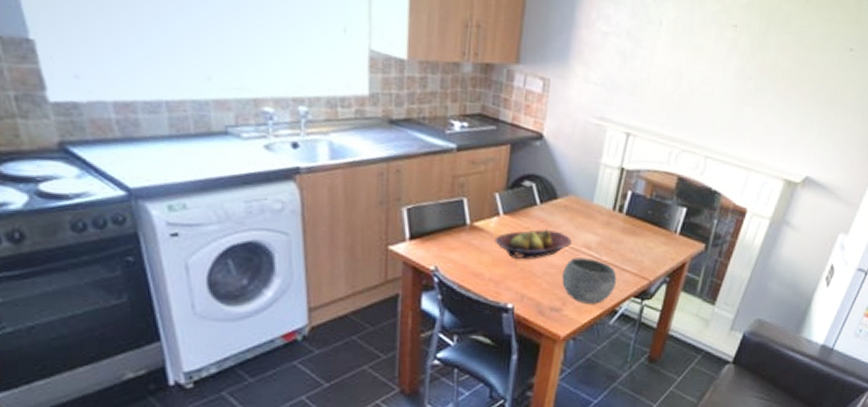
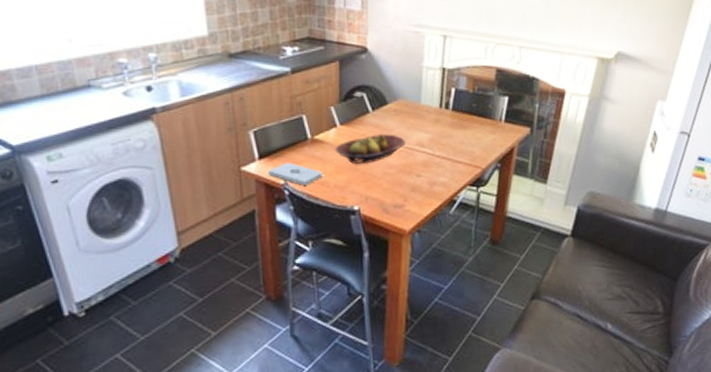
notepad: none [417,247,478,275] -> present [268,162,323,186]
bowl: present [562,257,617,304] -> none [400,155,452,198]

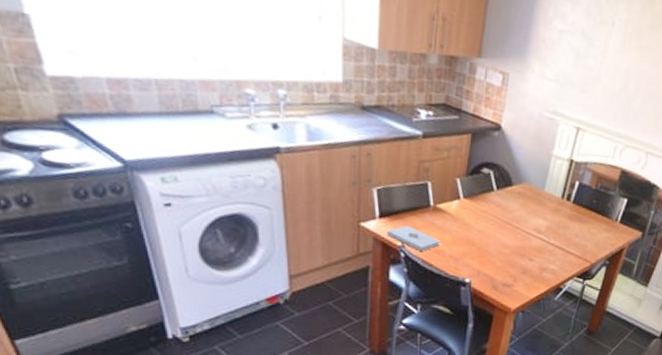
fruit bowl: present [335,133,406,165] -> none [455,213,524,241]

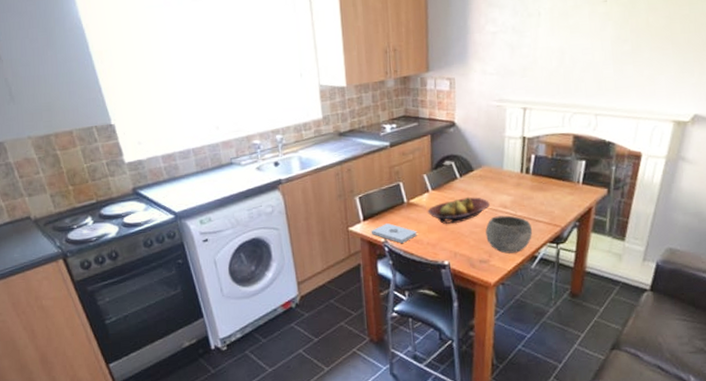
fruit bowl: none [455,213,524,241] -> present [427,196,490,225]
bowl: none [514,240,563,282] -> present [485,215,533,254]

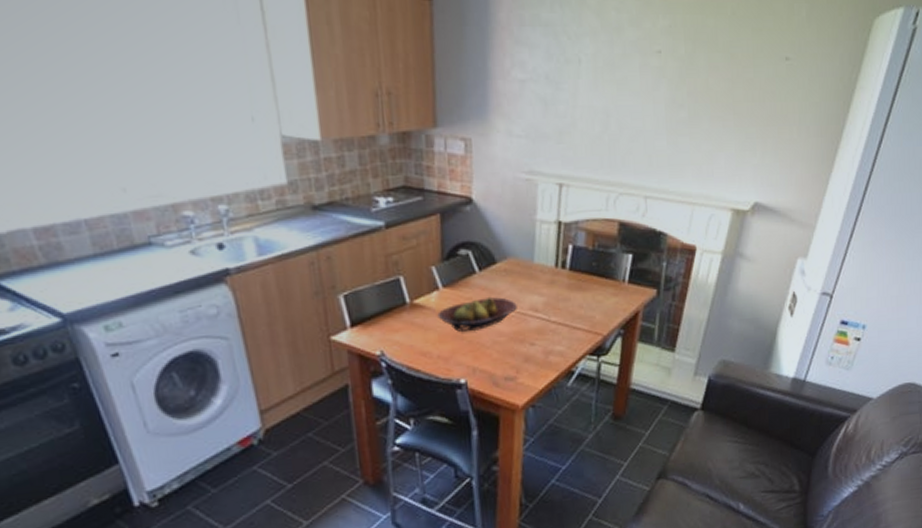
notepad: present [371,223,417,243] -> none [361,330,424,357]
bowl: present [485,215,533,254] -> none [512,321,570,369]

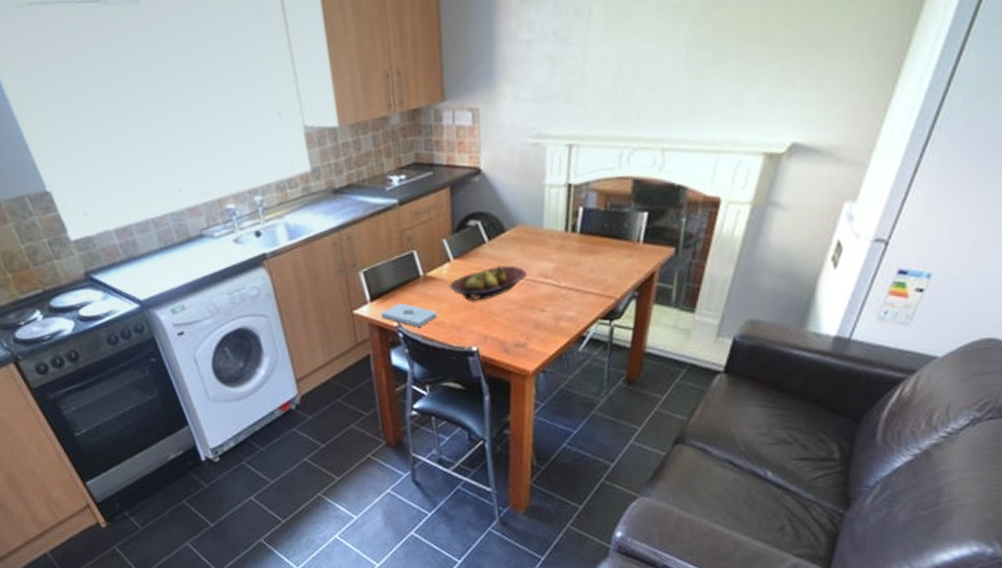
notepad: none [361,330,424,357] -> present [380,303,438,327]

